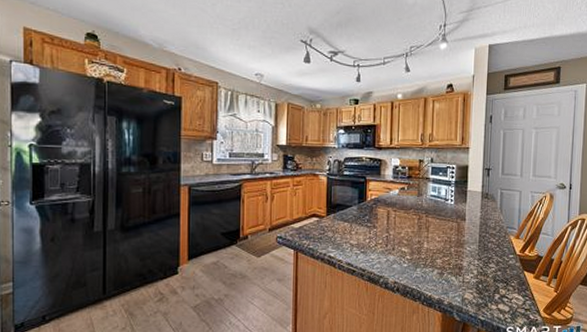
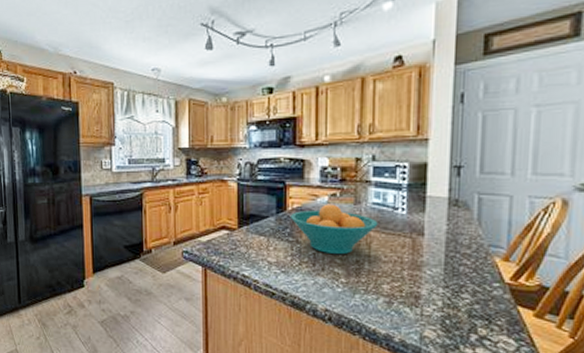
fruit bowl: none [370,195,434,237] -> present [291,204,378,255]

